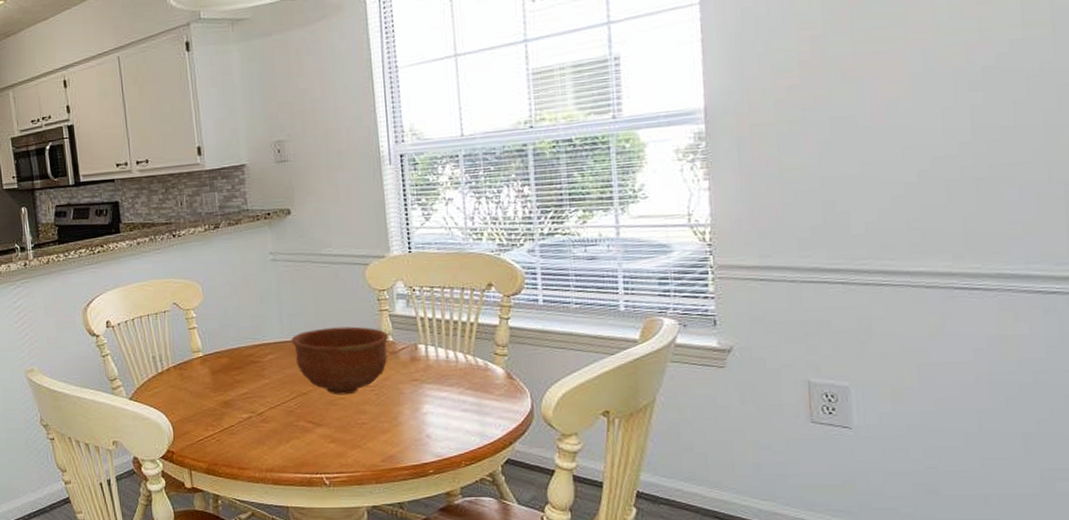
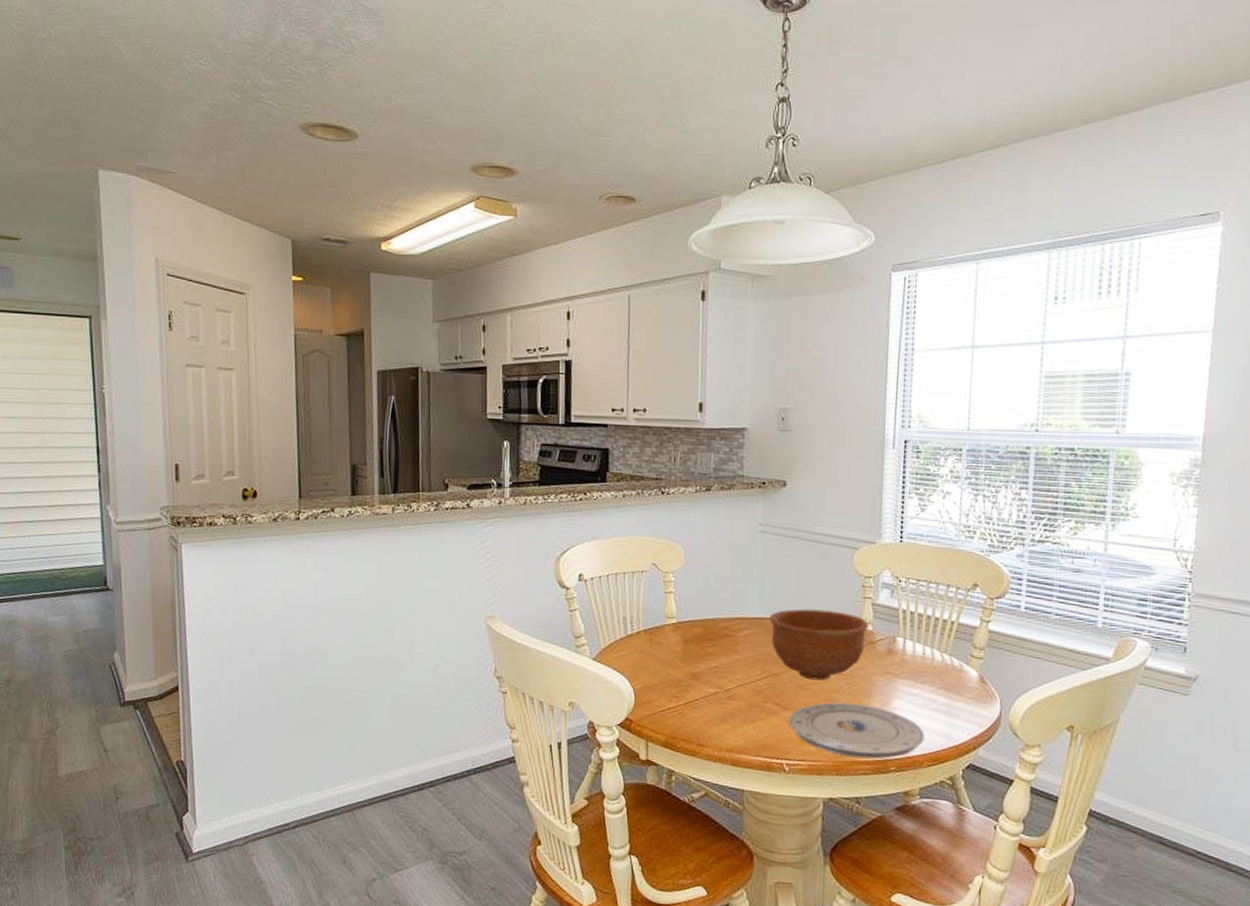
plate: none [322,412,459,465] -> present [788,702,925,759]

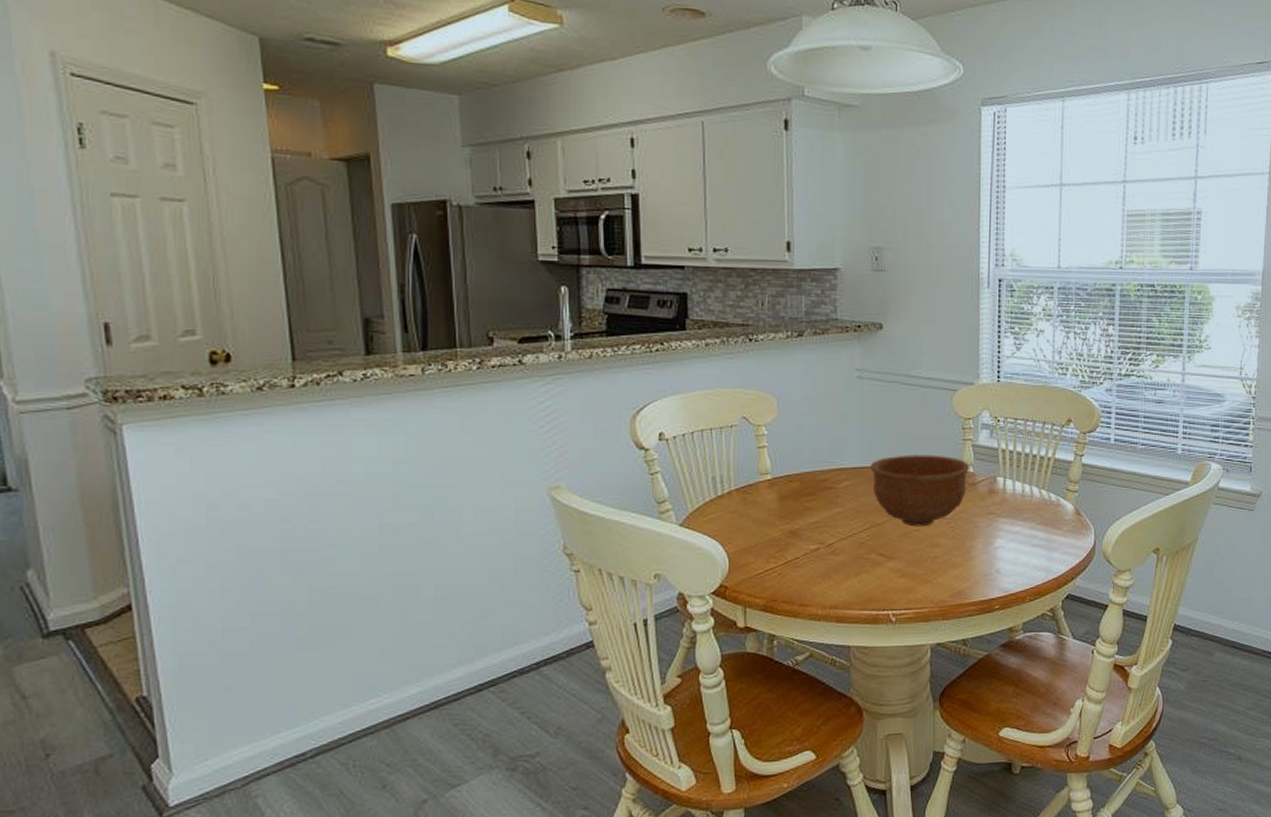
plate: present [788,702,925,759] -> none [893,546,1026,601]

